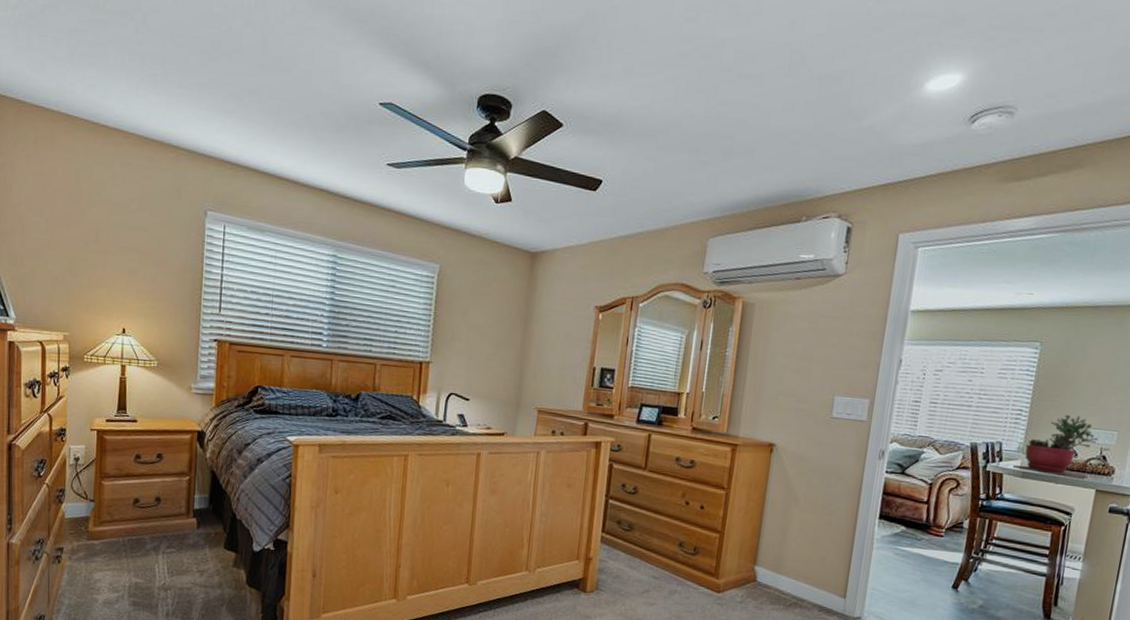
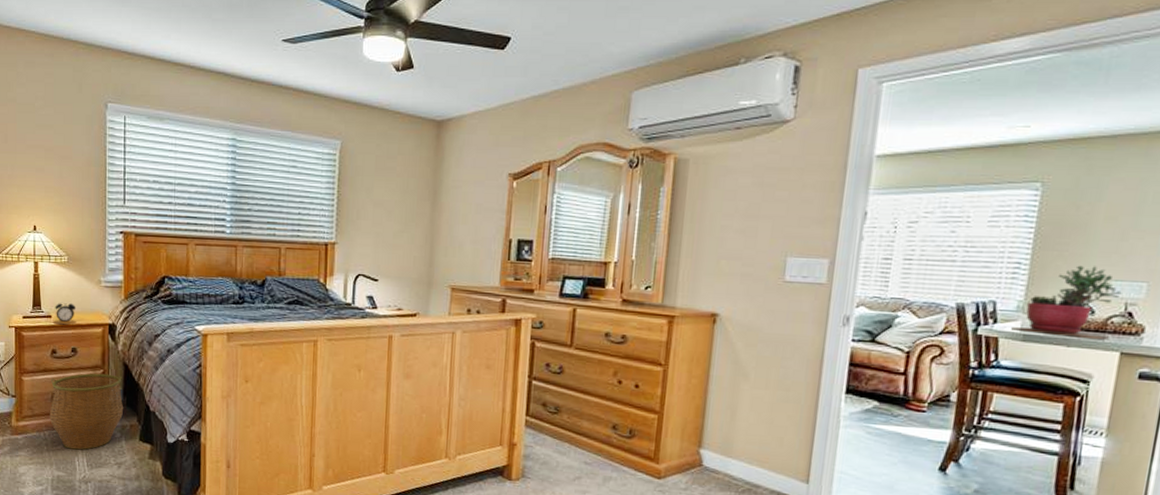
basket: none [129,480,209,557] -> present [49,373,124,450]
alarm clock: none [139,406,164,431] -> present [54,302,76,325]

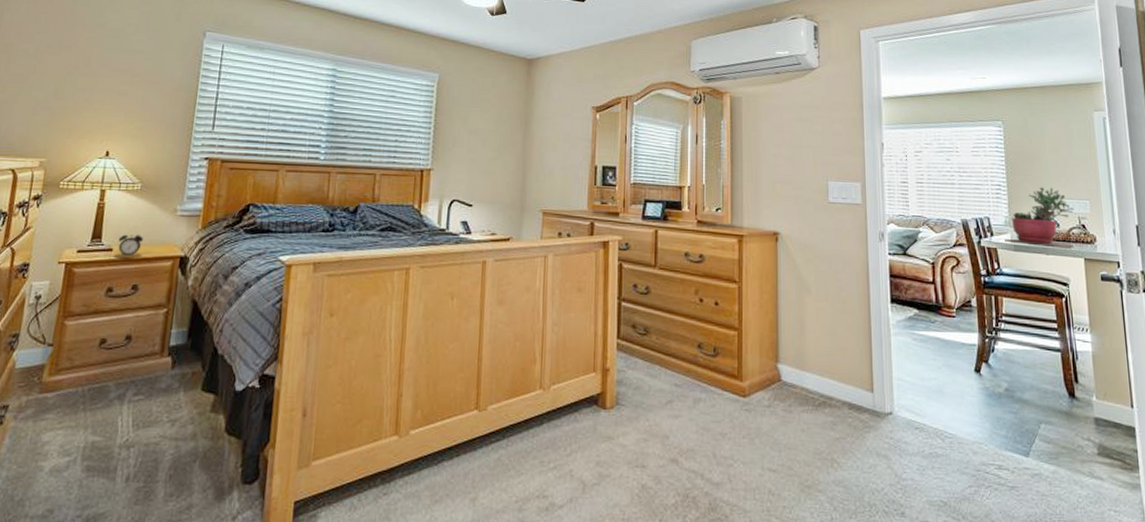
basket: present [49,373,124,450] -> none [91,313,189,407]

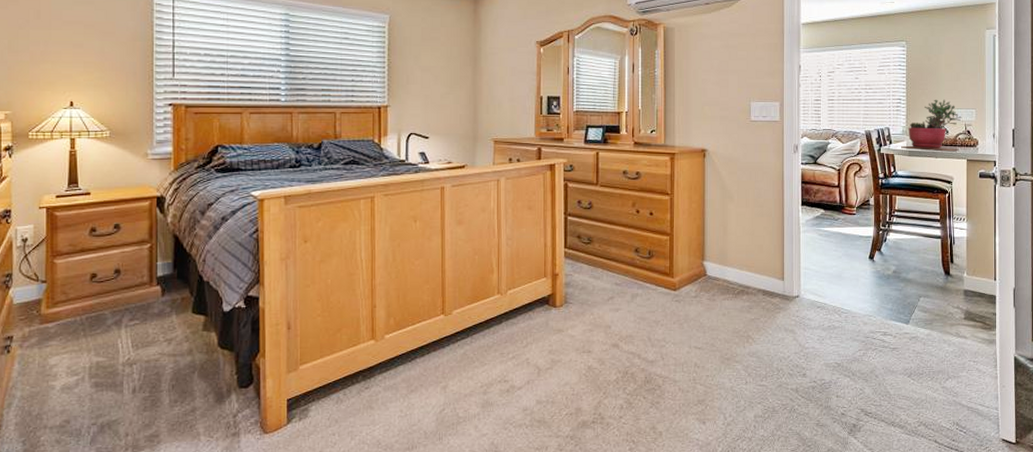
alarm clock: present [114,233,144,259] -> none [93,177,120,201]

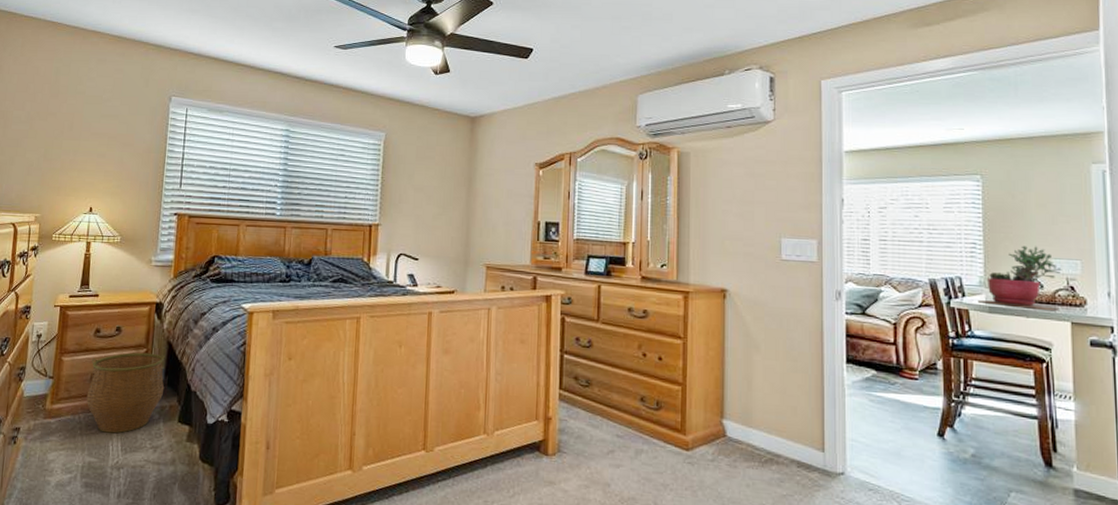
basket: none [87,247,174,331] -> present [86,352,165,434]

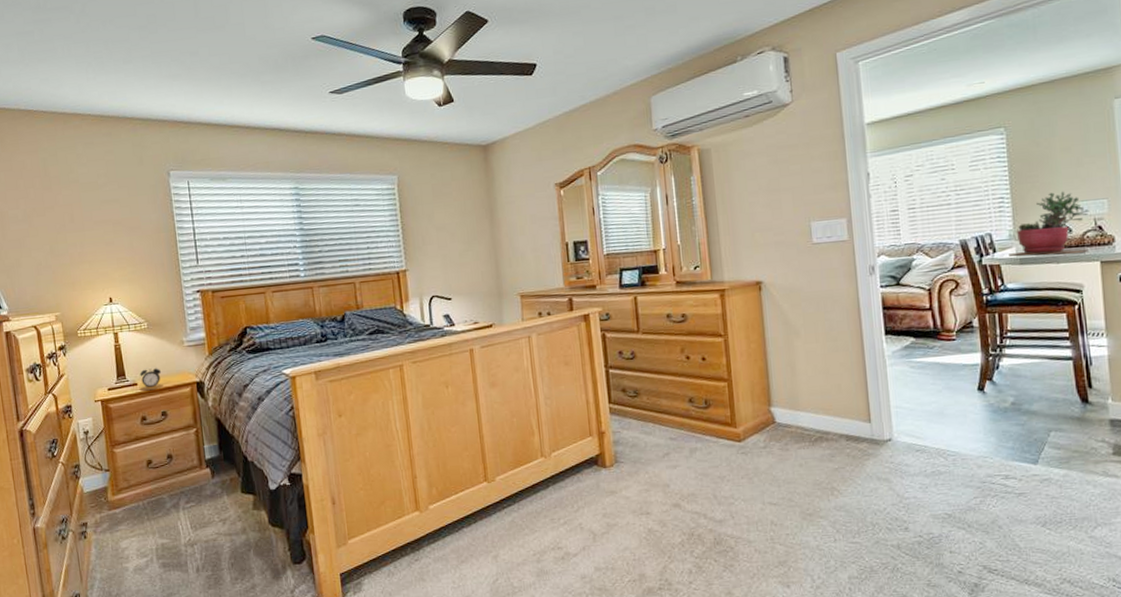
basket: present [86,352,165,434] -> none [144,431,222,514]
alarm clock: none [100,281,125,304] -> present [140,367,163,392]

